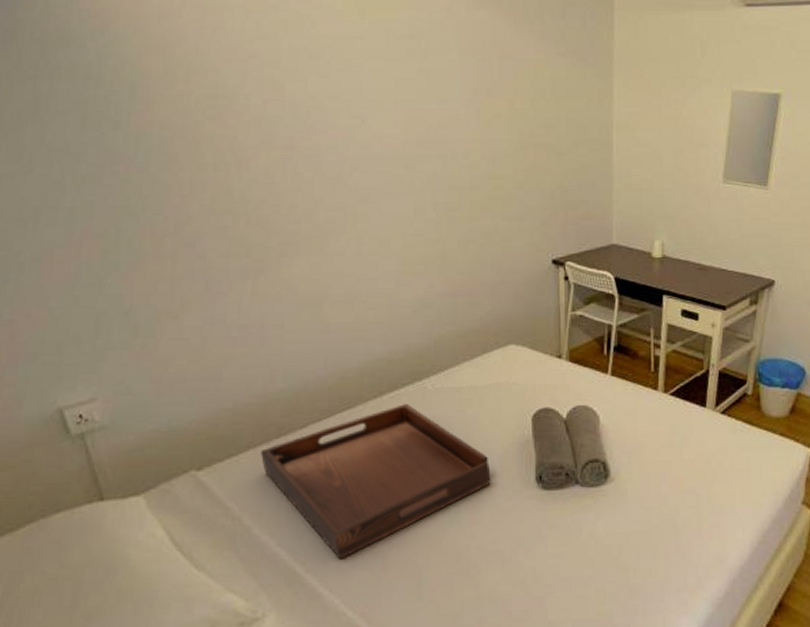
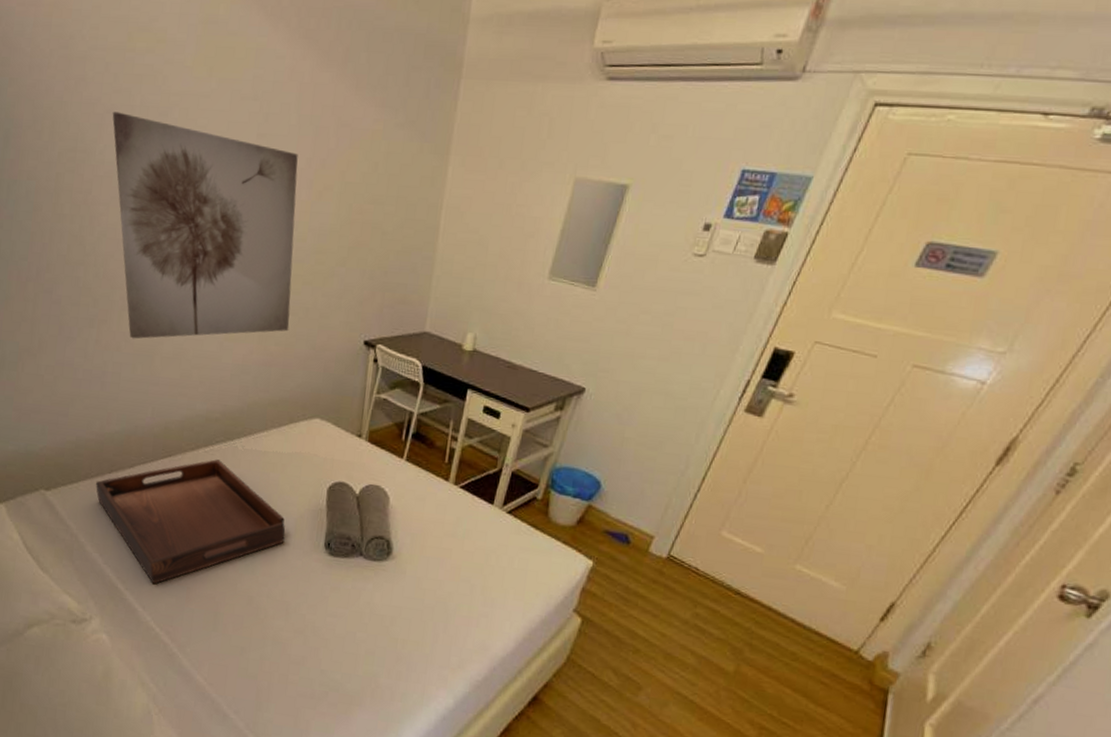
wall art: none [256,57,472,286] -> present [112,111,298,339]

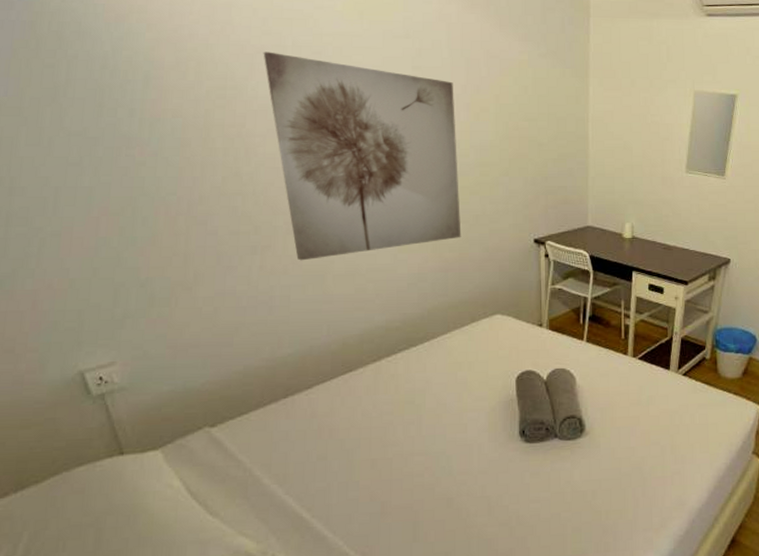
serving tray: present [95,459,286,585] -> none [269,367,479,506]

